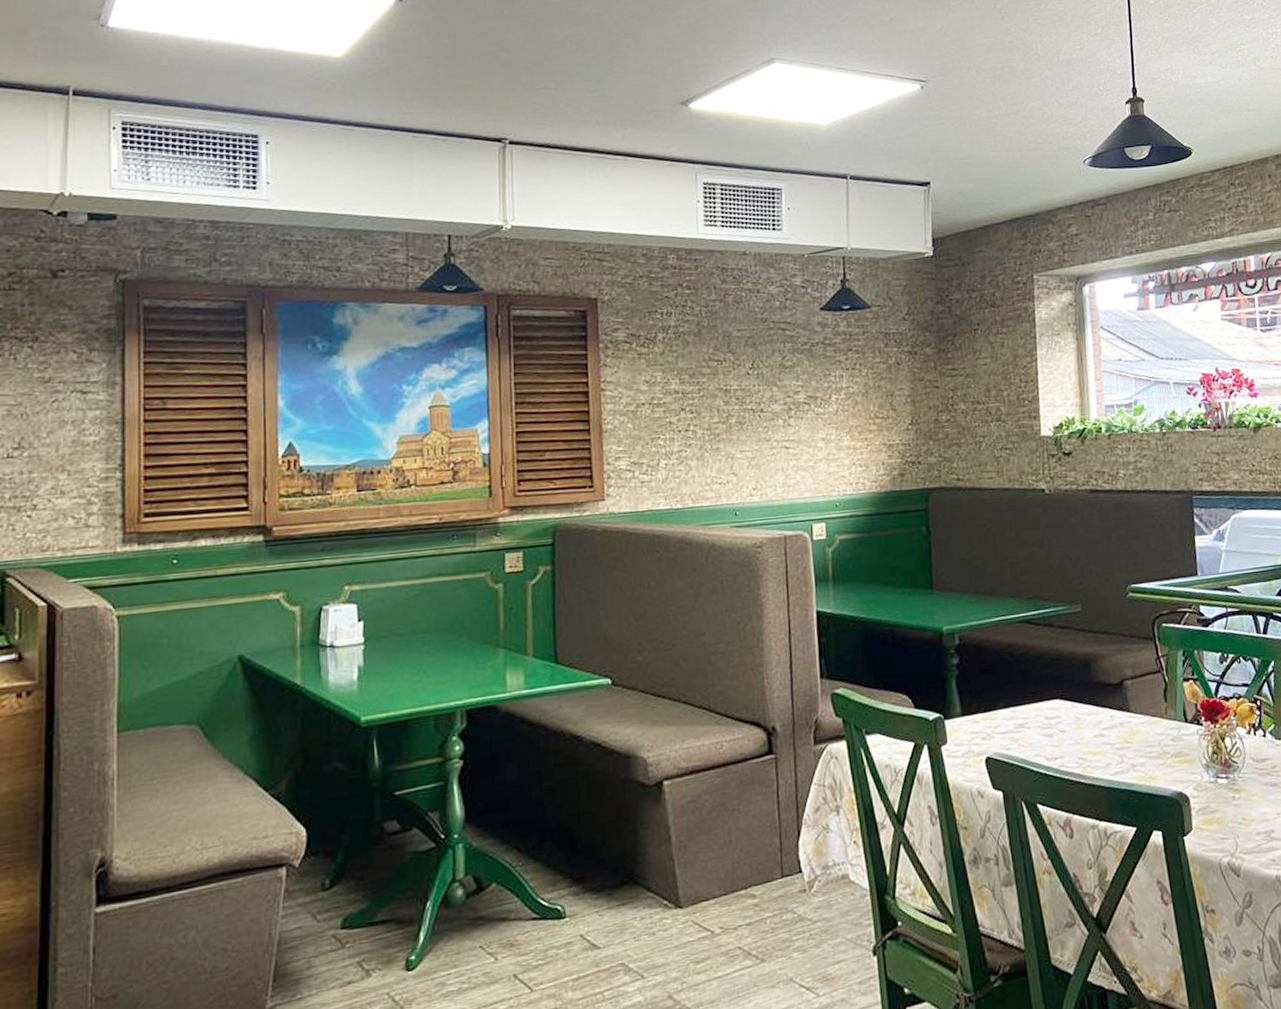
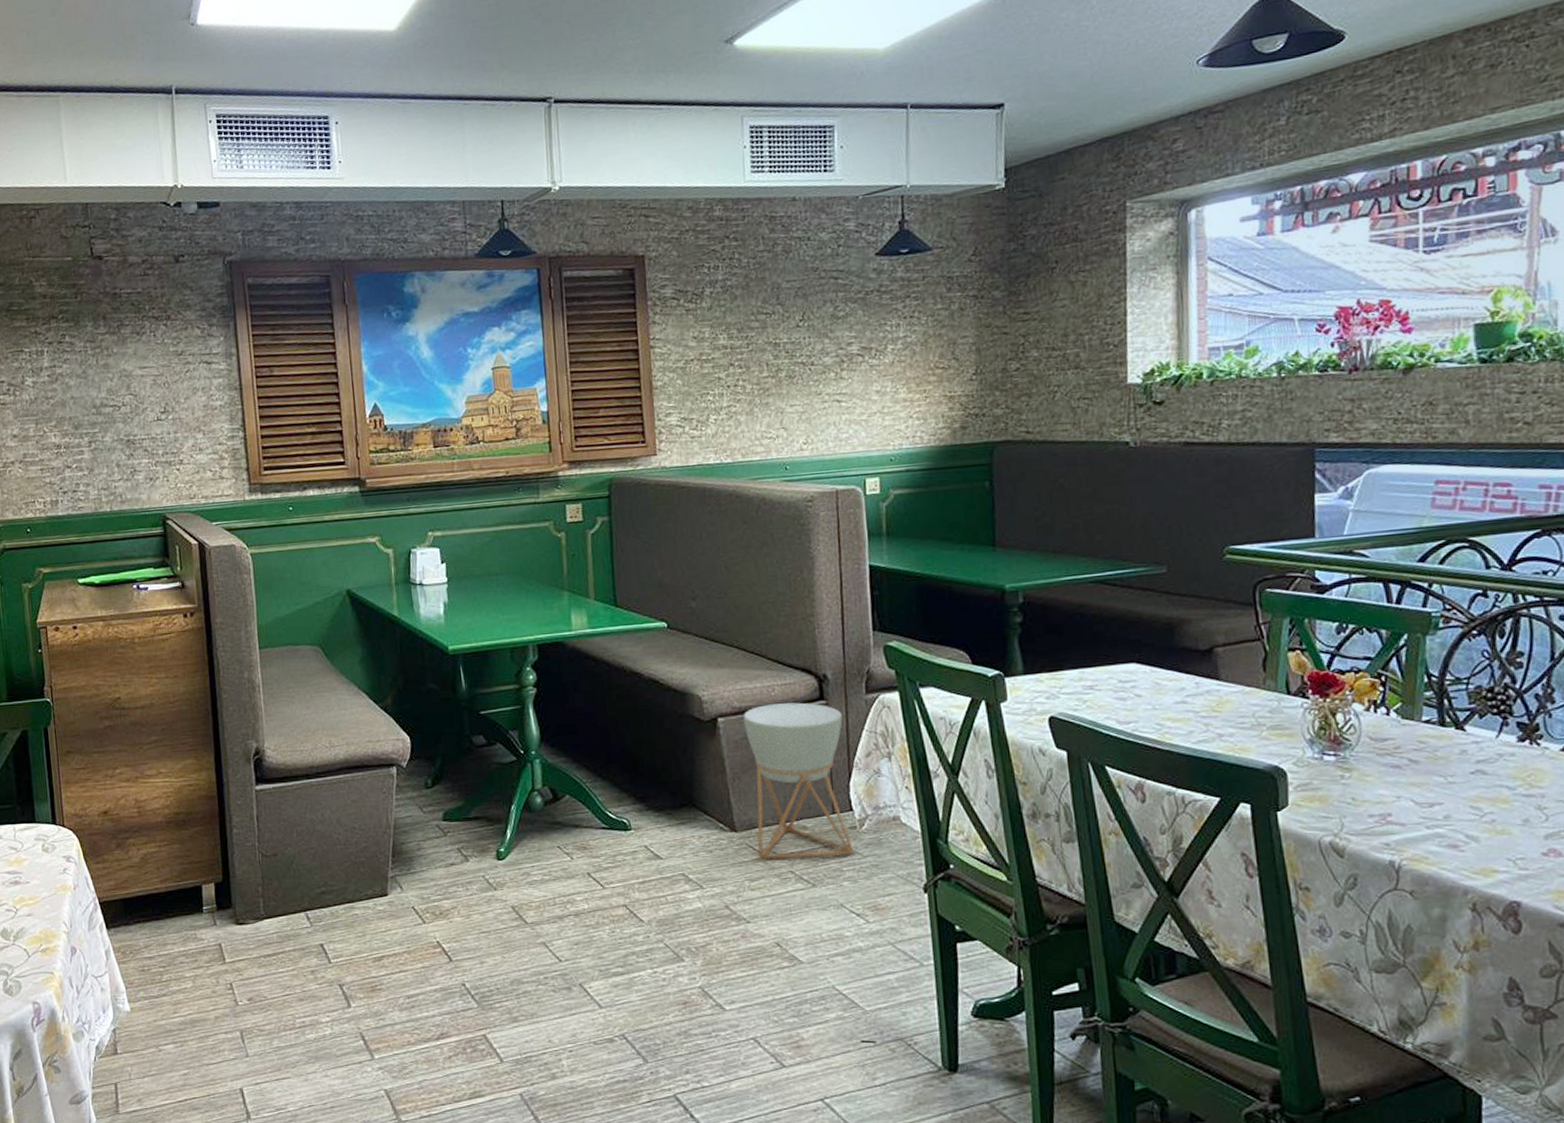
planter: none [689,758,803,937] -> present [742,702,853,860]

